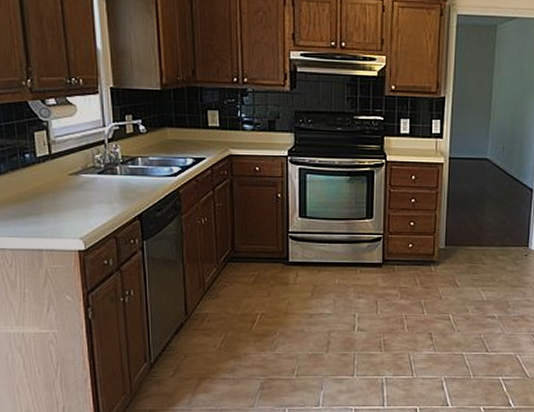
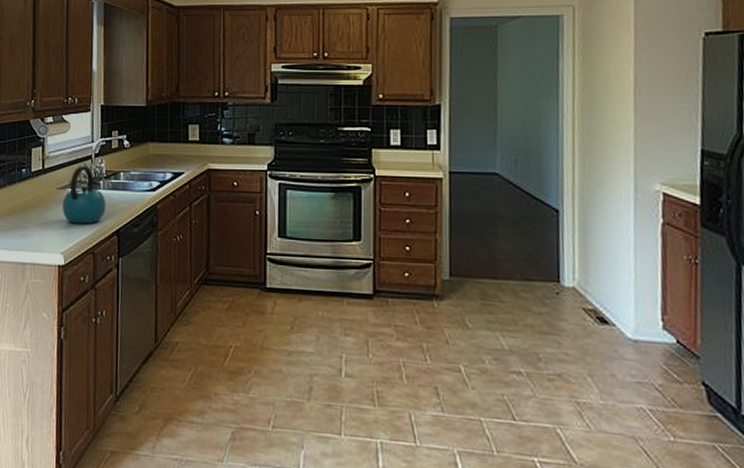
kettle: none [76,151,125,210] -> present [62,166,106,224]

